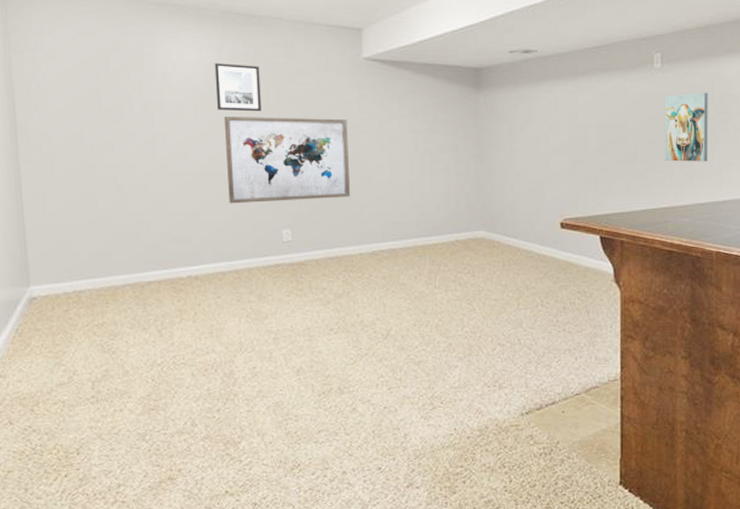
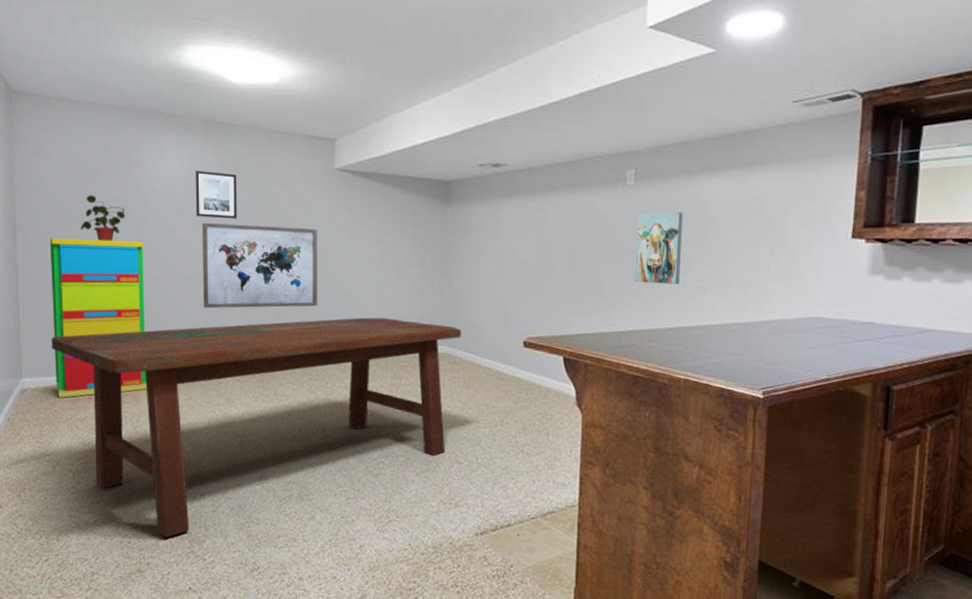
storage cabinet: none [55,137,171,304] -> present [49,238,147,398]
dining table: none [61,206,499,441] -> present [51,317,462,537]
potted plant: none [89,91,139,138] -> present [80,195,125,241]

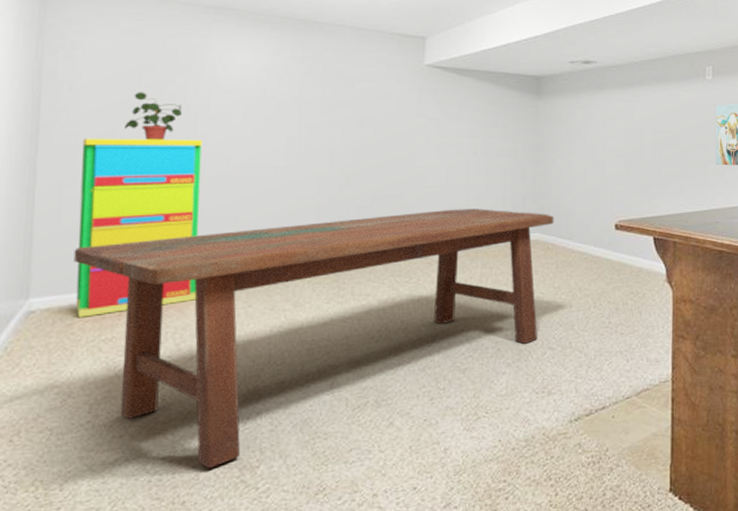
wall art: present [195,171,237,219] -> none [267,67,317,115]
wall art: present [201,223,318,309] -> none [271,119,405,208]

